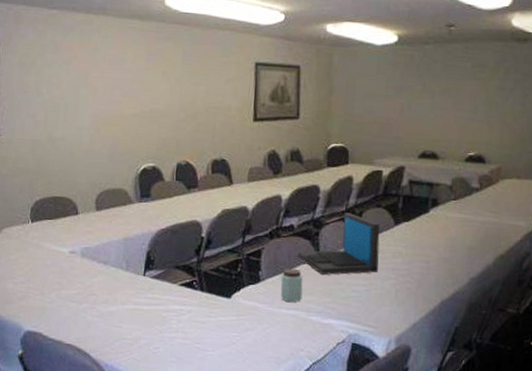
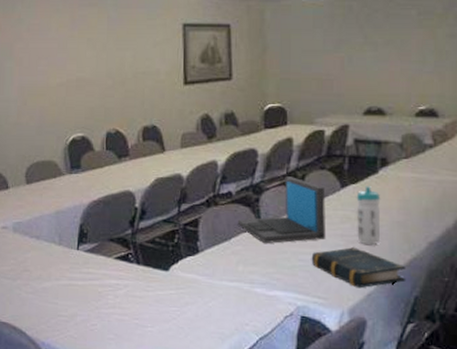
peanut butter: present [280,268,303,302] -> none [220,237,245,273]
book: none [364,280,449,319] -> present [311,247,406,289]
water bottle: none [407,224,430,279] -> present [356,186,381,245]

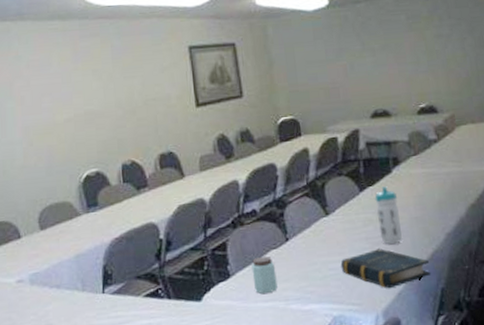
peanut butter: none [220,237,245,273] -> present [251,256,278,294]
laptop: present [237,176,325,244] -> none [265,186,351,258]

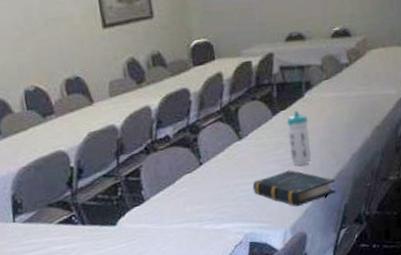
peanut butter: present [251,256,278,294] -> none [166,180,192,216]

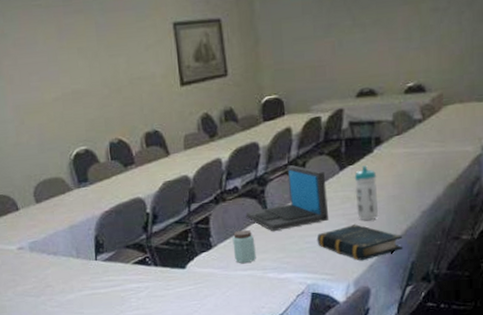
peanut butter: none [166,180,192,216] -> present [232,229,256,263]
laptop: none [178,111,263,182] -> present [245,165,328,232]

